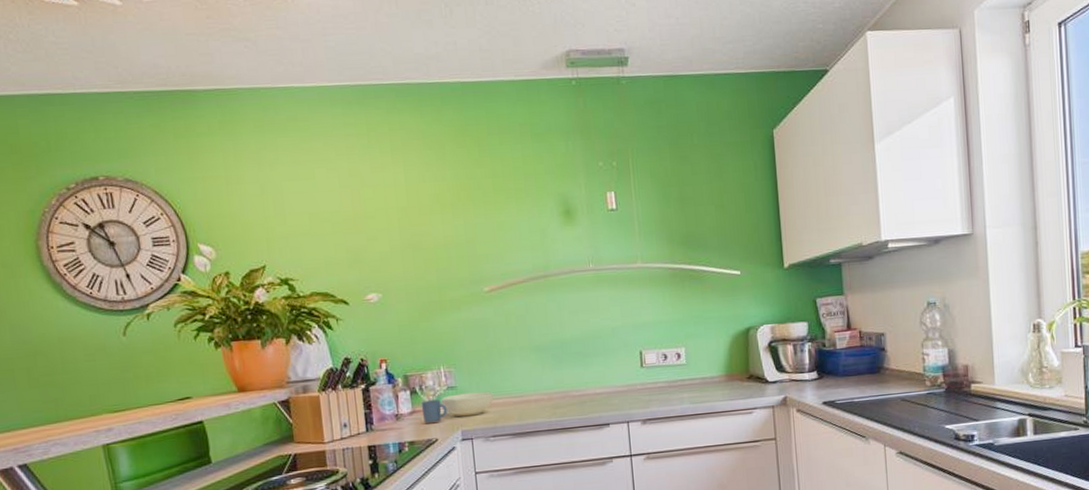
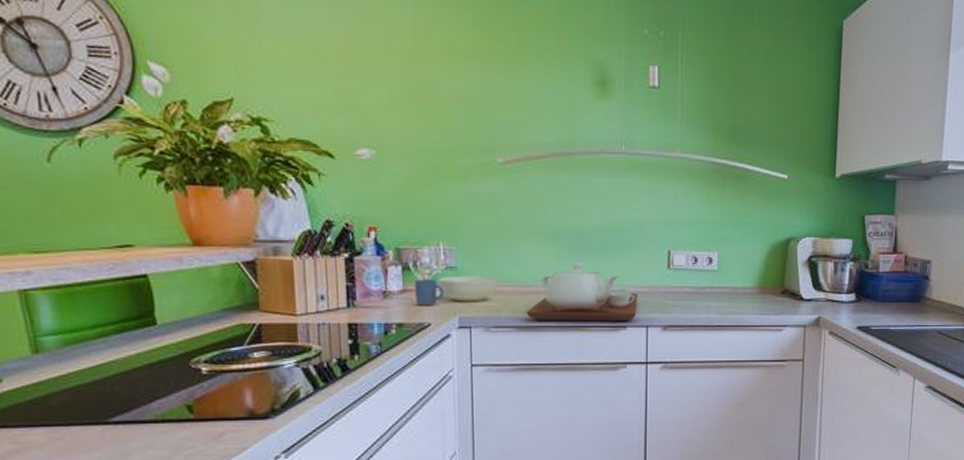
tea set: none [519,370,618,427] -> present [526,262,639,322]

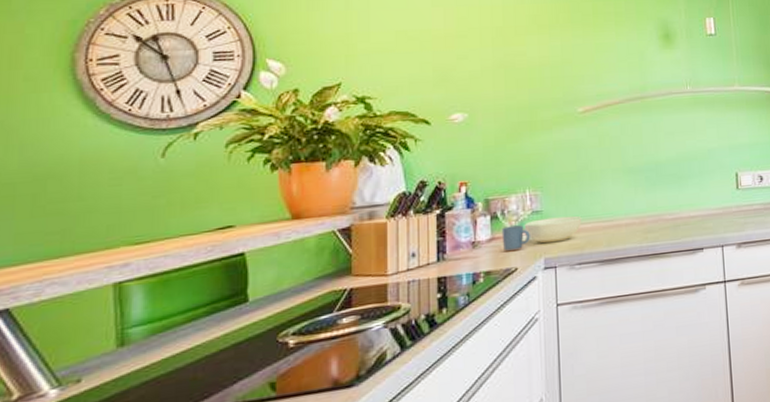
tea set: present [526,262,639,322] -> none [608,192,712,253]

